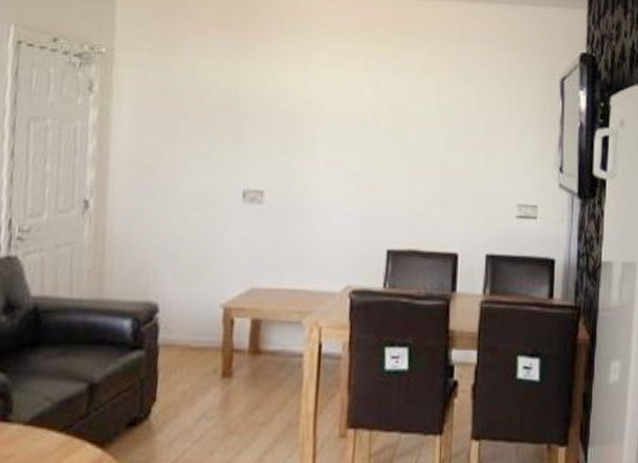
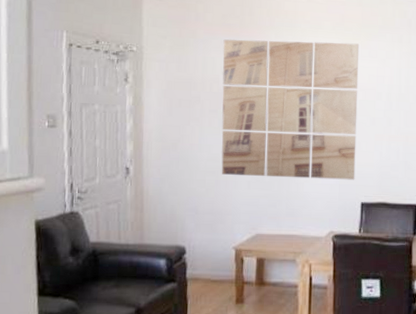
wall art: none [209,42,390,222] -> present [221,39,359,180]

